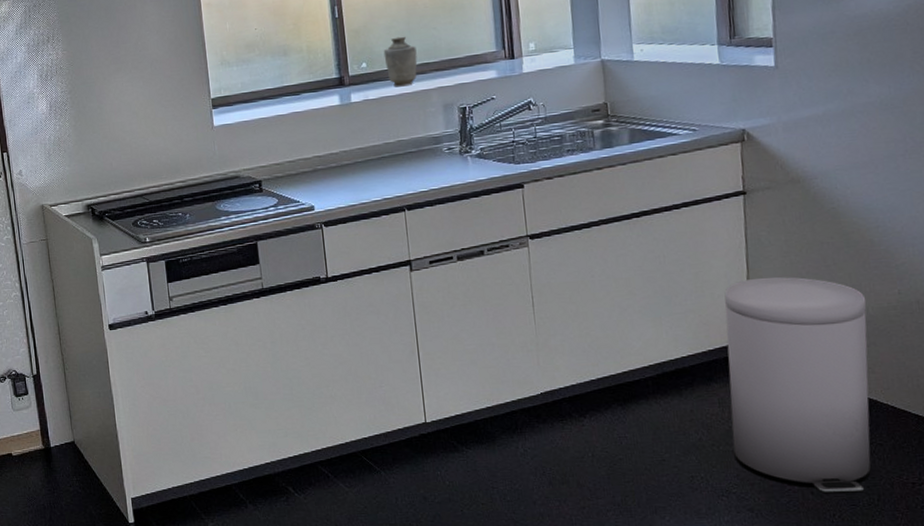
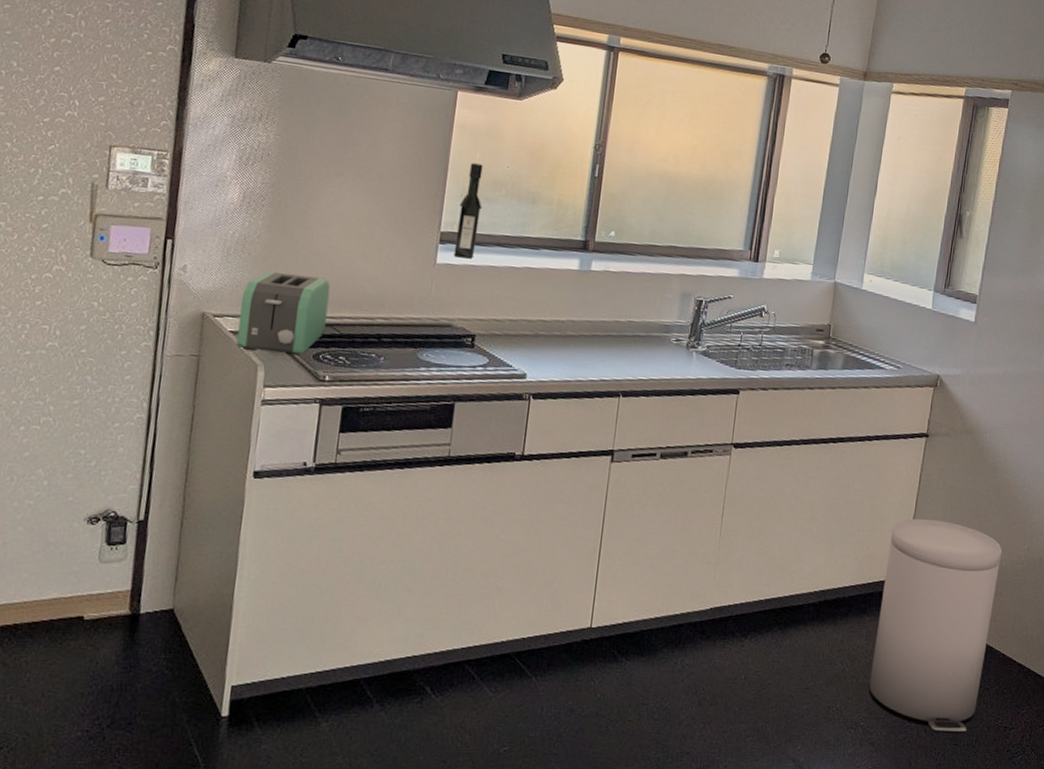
toaster: none [67,158,137,228] -> present [236,271,331,356]
bottle: none [222,32,244,118] -> present [453,162,483,259]
vase: present [383,36,418,87] -> none [634,212,668,267]

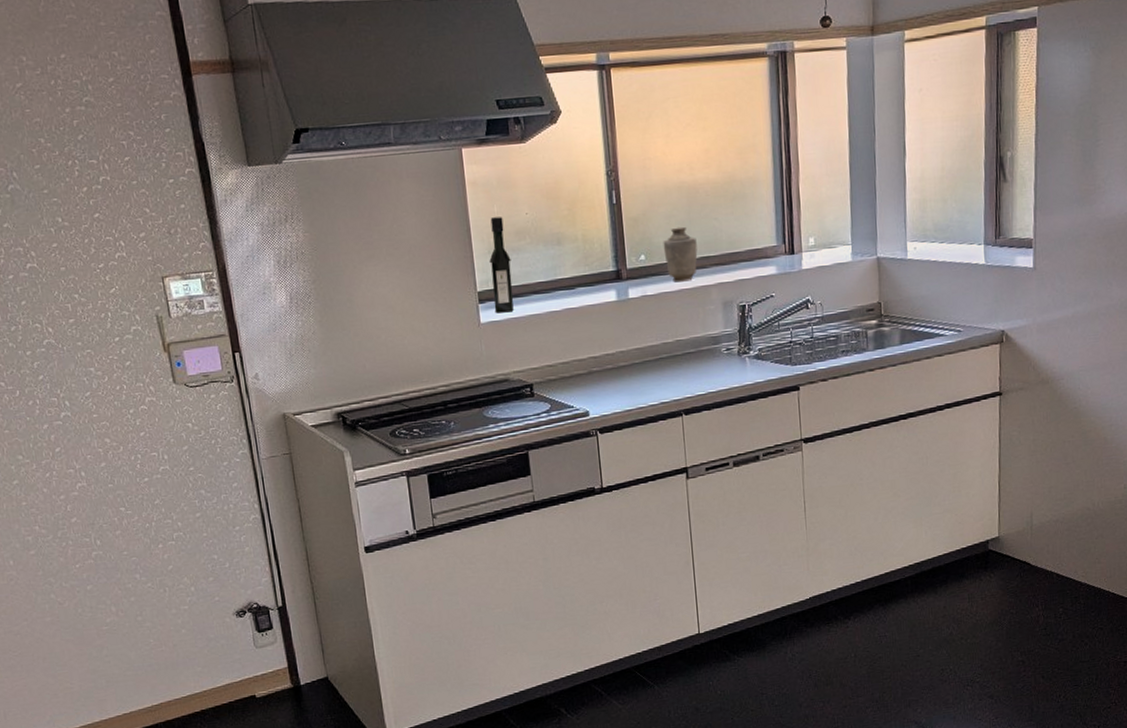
toaster: present [236,271,331,356] -> none [313,359,395,440]
vase: none [634,212,668,267] -> present [663,226,698,283]
pedal bin: present [868,518,1003,734] -> none [978,474,1098,678]

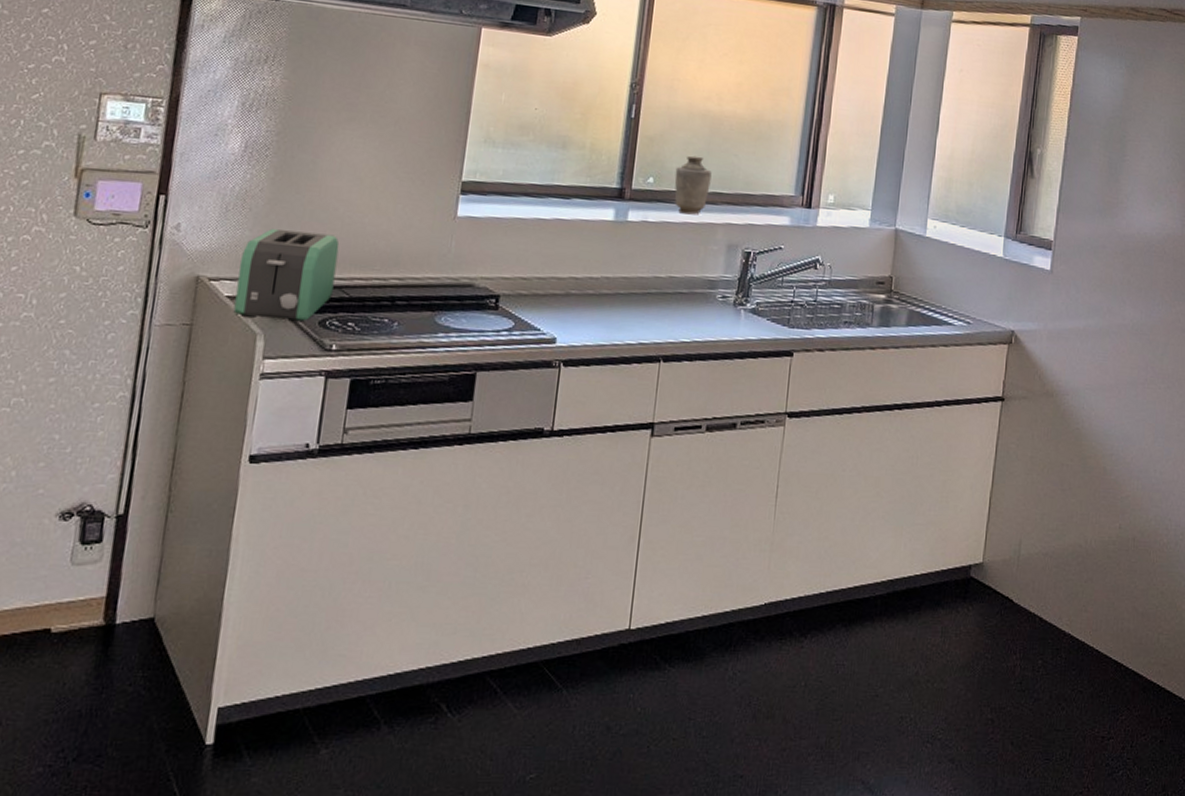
toaster: none [313,359,395,440] -> present [233,228,340,323]
bottle: present [489,216,514,314] -> none [476,104,509,211]

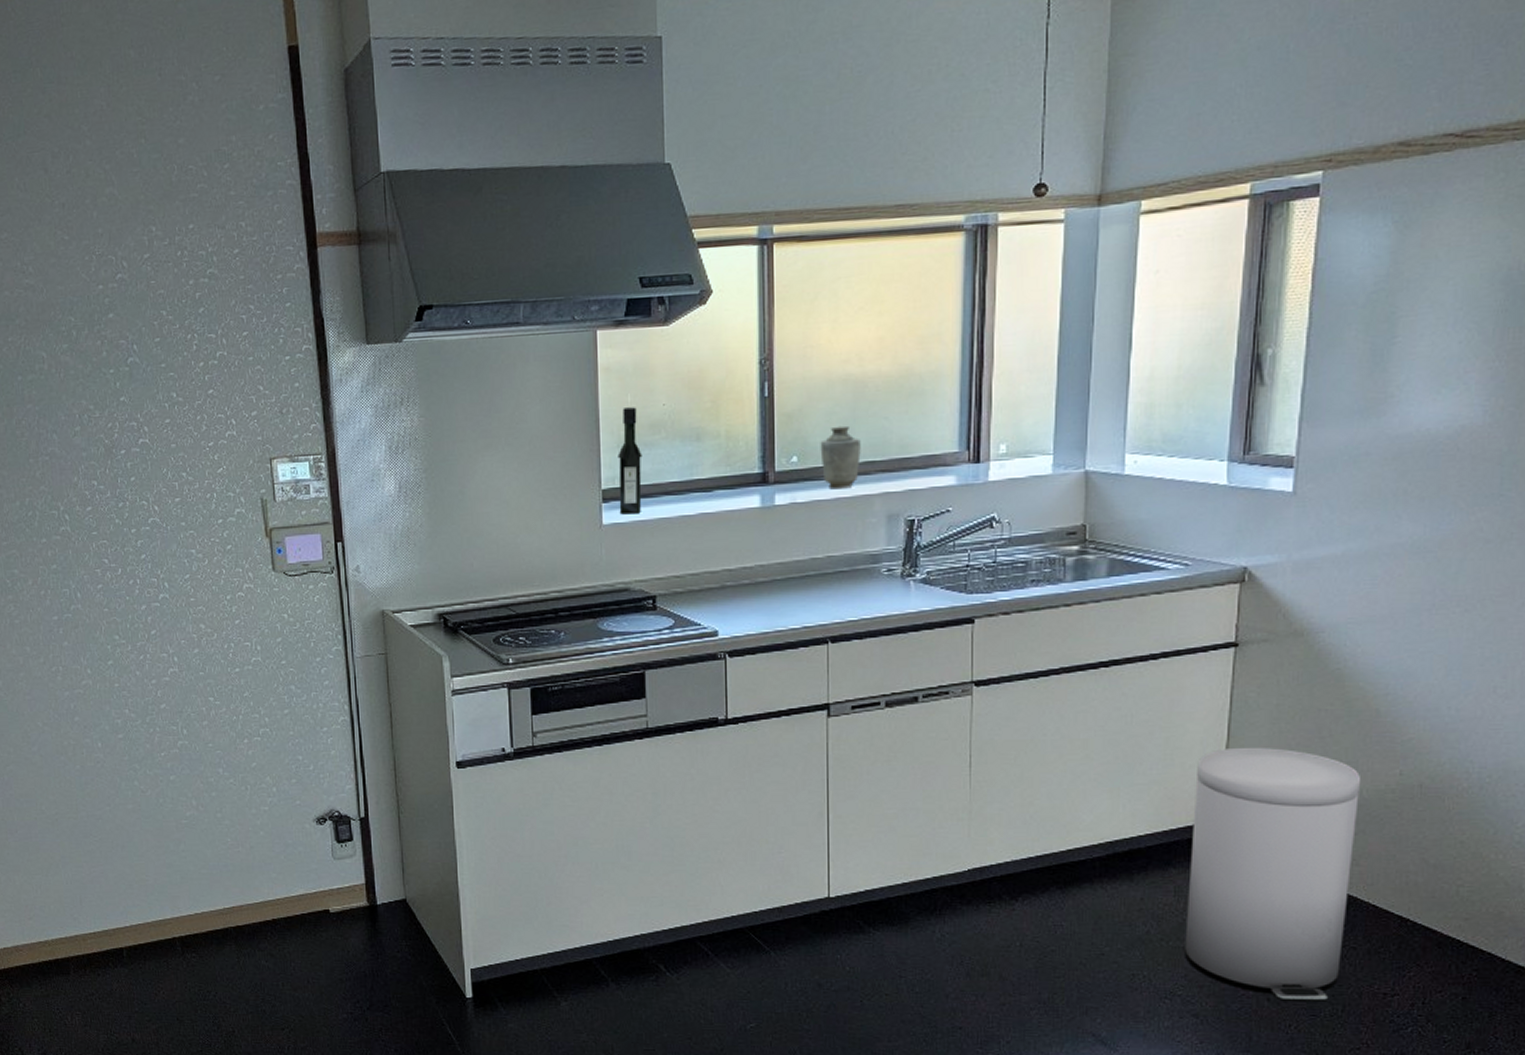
toaster: present [233,228,340,323] -> none [416,558,501,642]
bottle: none [476,104,509,211] -> present [618,406,642,515]
pedal bin: none [945,494,1091,747] -> present [1183,747,1362,1003]

